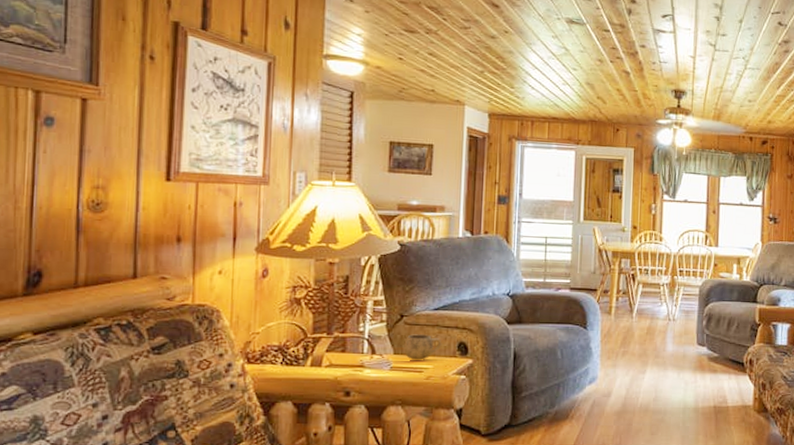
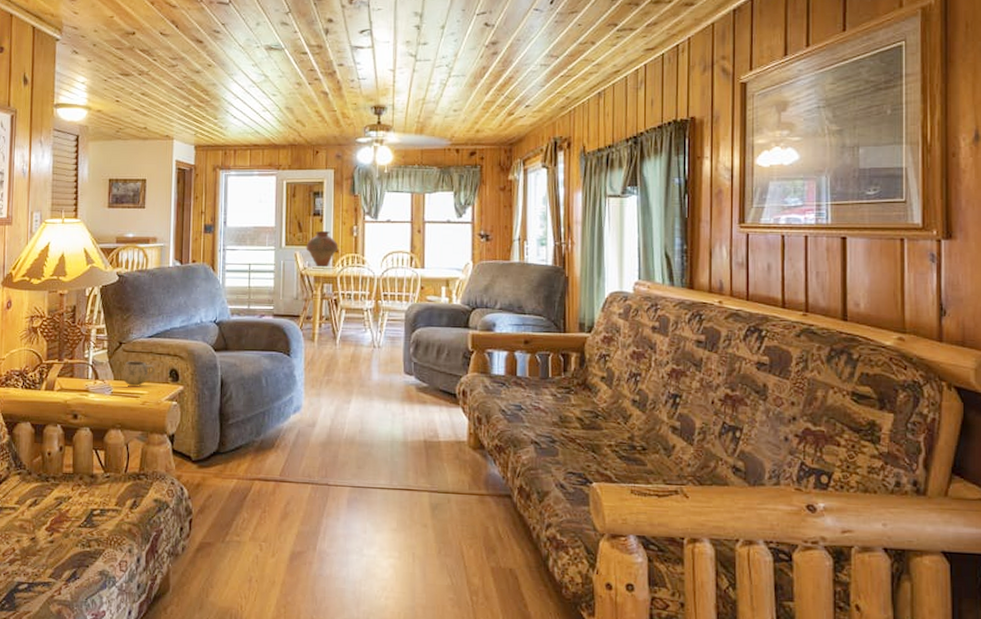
vase: none [604,207,637,243] -> present [306,230,338,268]

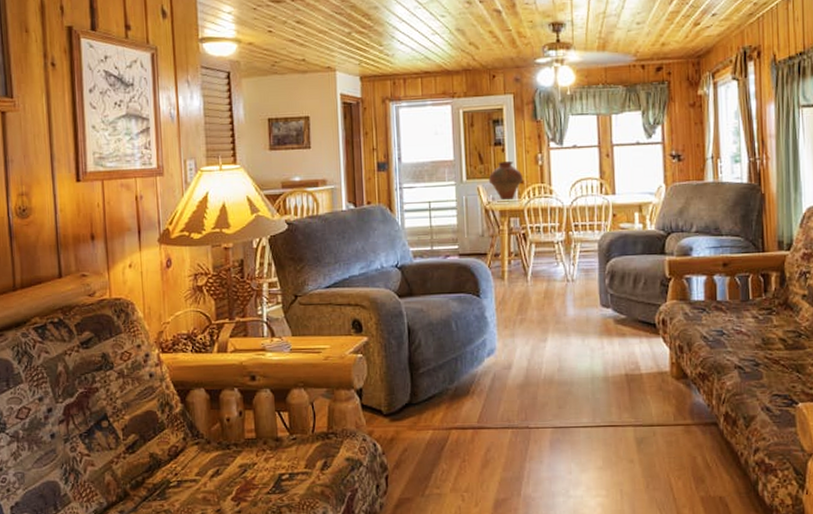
mug: present [122,361,156,387] -> none [300,314,337,342]

